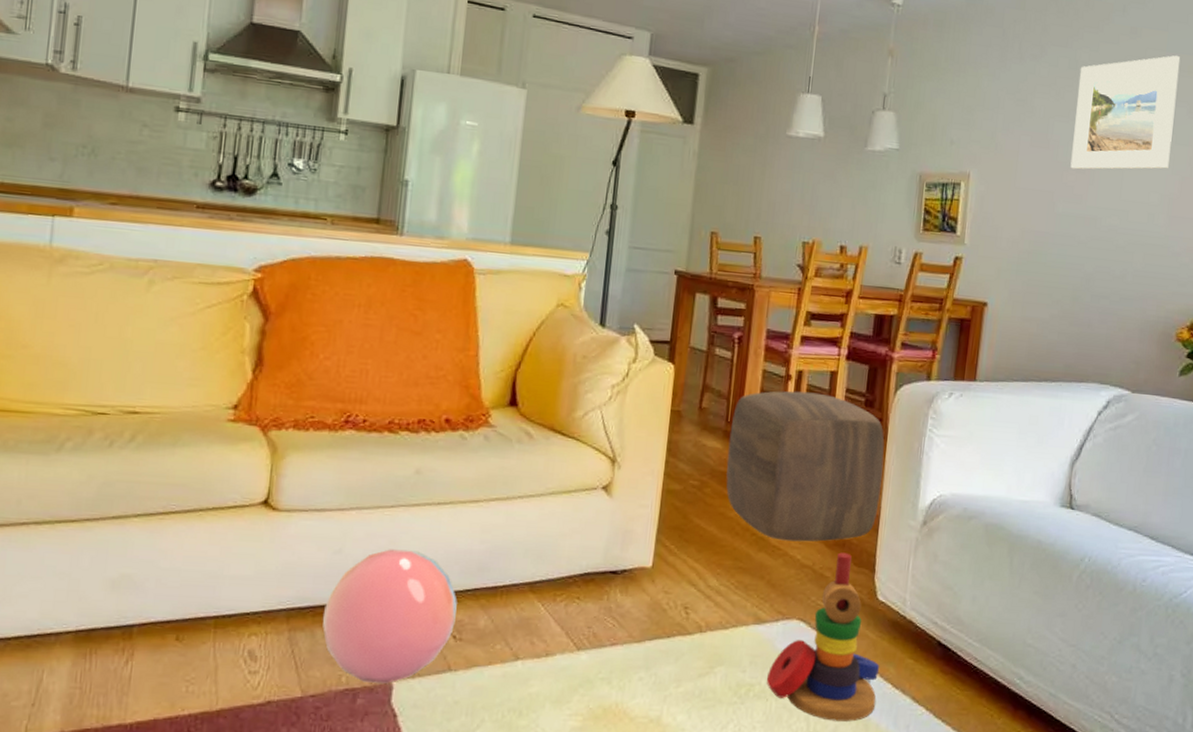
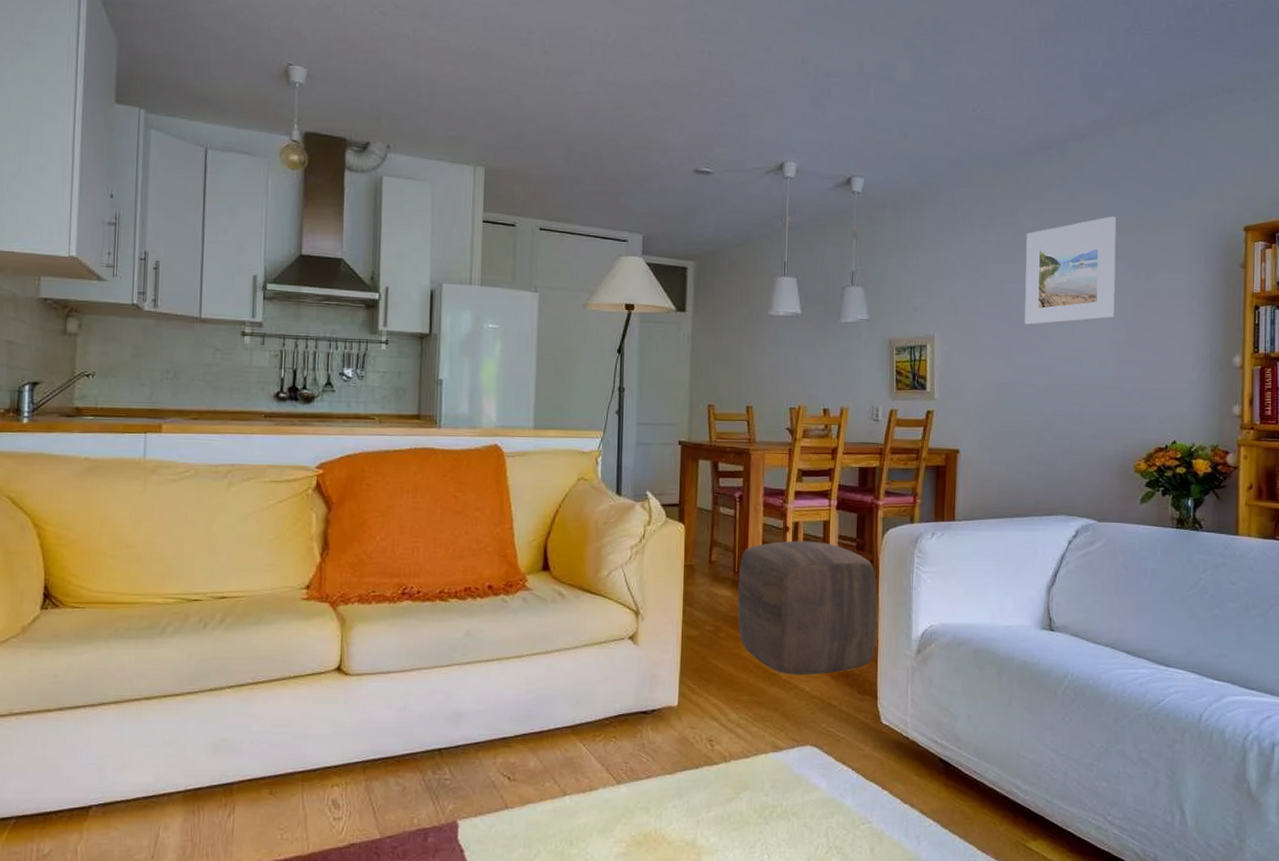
ball: present [322,549,457,683] -> none [393,703,509,823]
stacking toy: present [766,552,880,722] -> none [787,682,889,836]

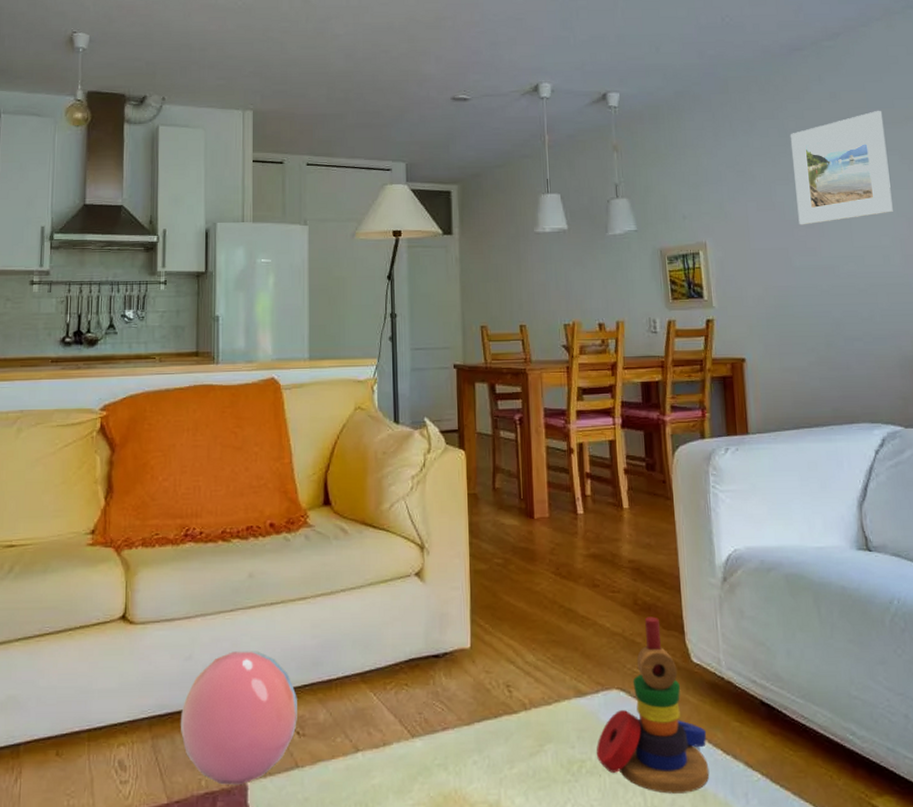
ball: none [393,703,509,823] -> present [180,651,297,785]
ottoman: present [737,540,878,675] -> none [524,462,677,610]
stacking toy: none [787,682,889,836] -> present [596,616,710,794]

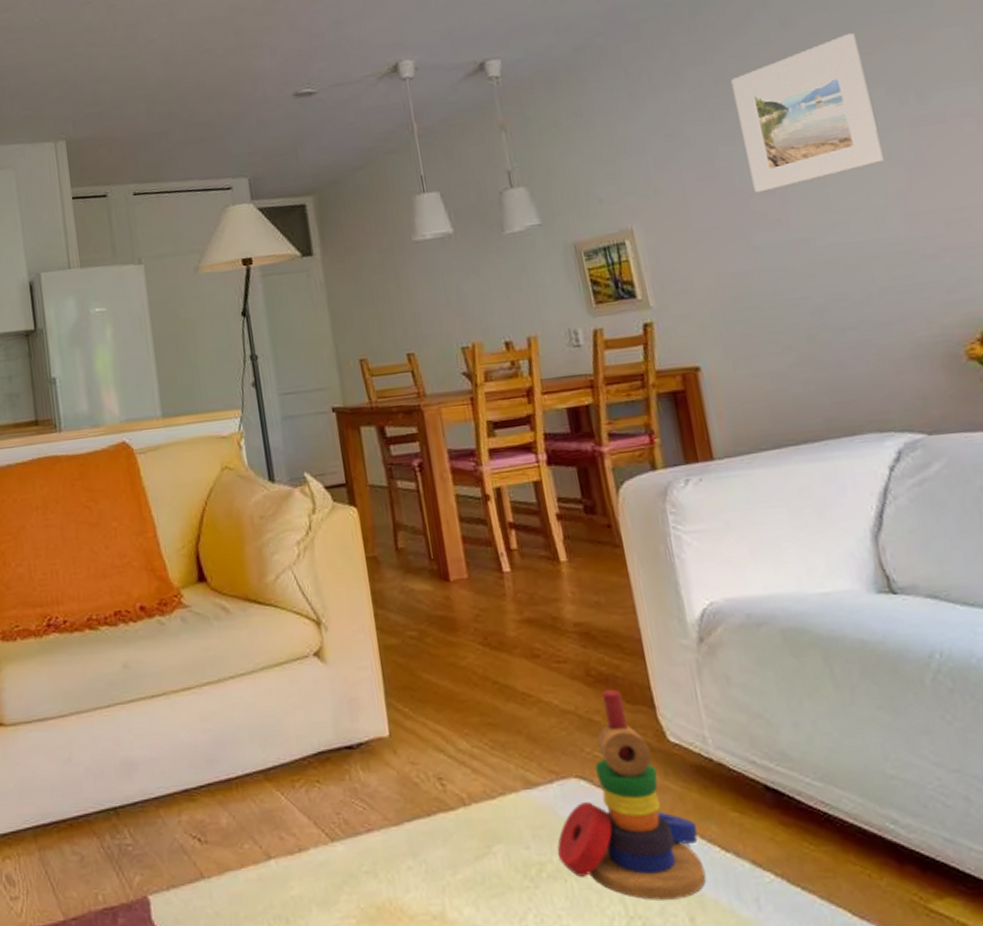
ball: present [180,651,297,785] -> none [67,749,197,899]

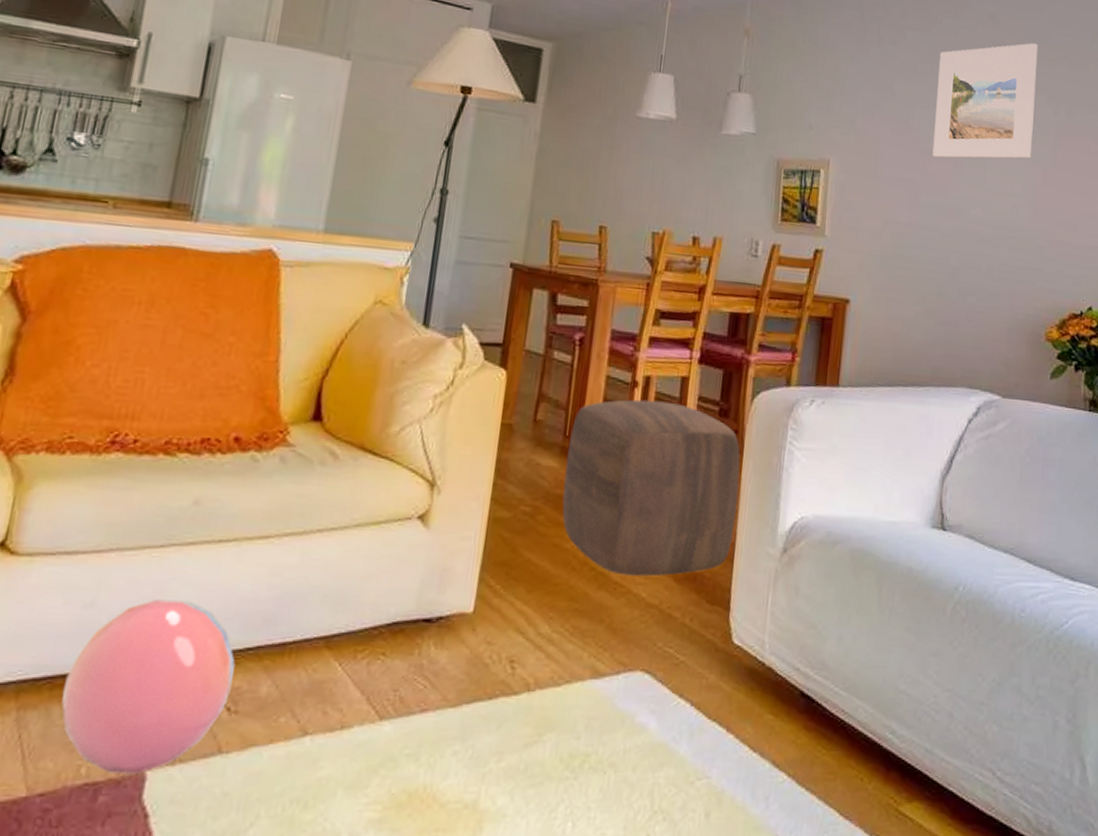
ball: none [67,749,197,899] -> present [61,599,235,774]
ottoman: none [435,508,638,686] -> present [562,399,741,577]
stacking toy: present [557,689,707,900] -> none [604,588,736,795]

